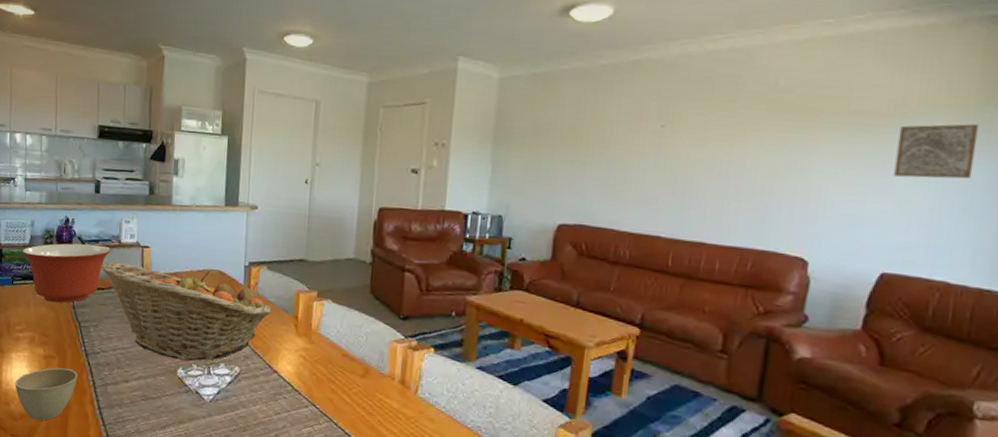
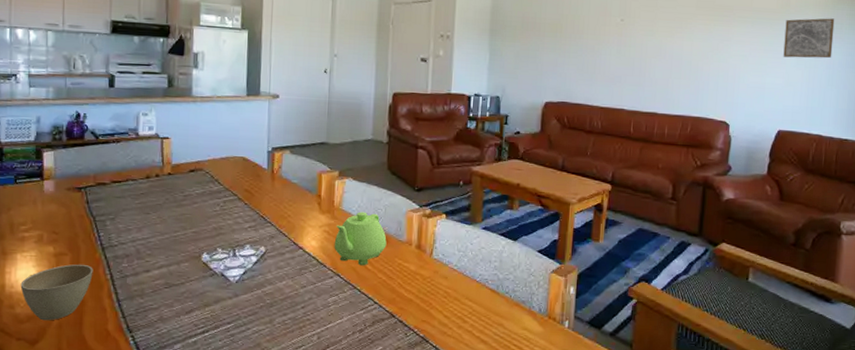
mixing bowl: present [22,243,111,303] -> none [27,138,128,199]
fruit basket: present [101,261,271,361] -> none [117,154,295,246]
teapot: none [310,337,367,398] -> present [334,211,387,266]

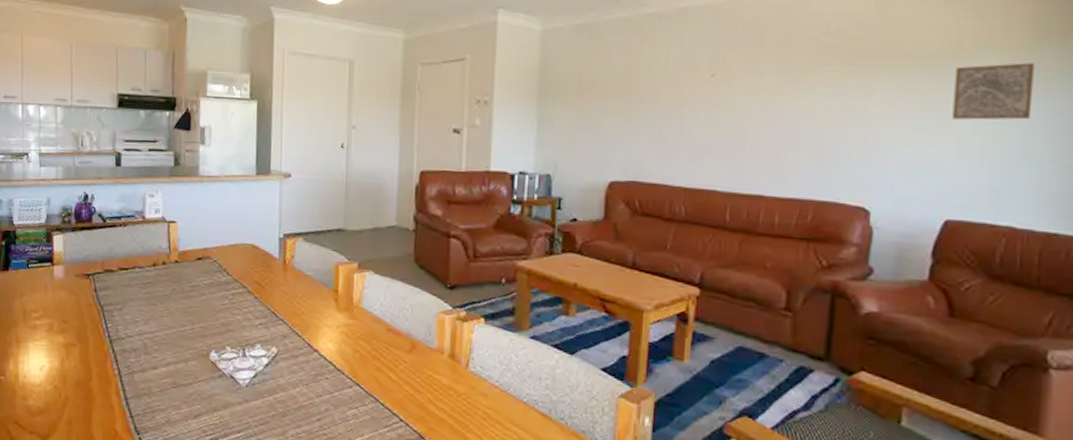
cup: present [20,264,93,321] -> none [32,356,101,416]
teapot: present [334,211,387,266] -> none [353,311,414,376]

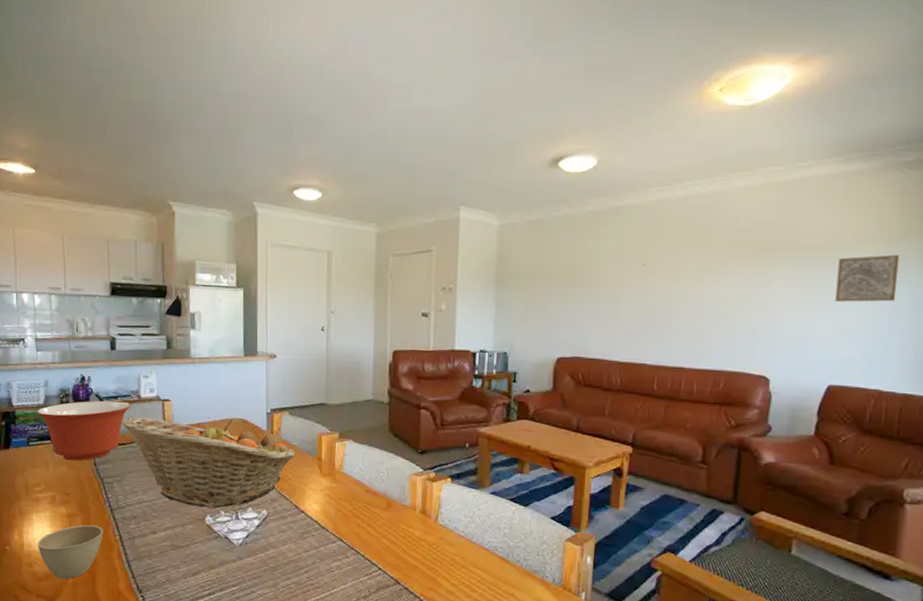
cup: none [32,356,101,416] -> present [37,525,103,579]
mixing bowl: none [38,221,135,286] -> present [37,400,131,461]
fruit basket: none [124,239,309,343] -> present [121,416,295,508]

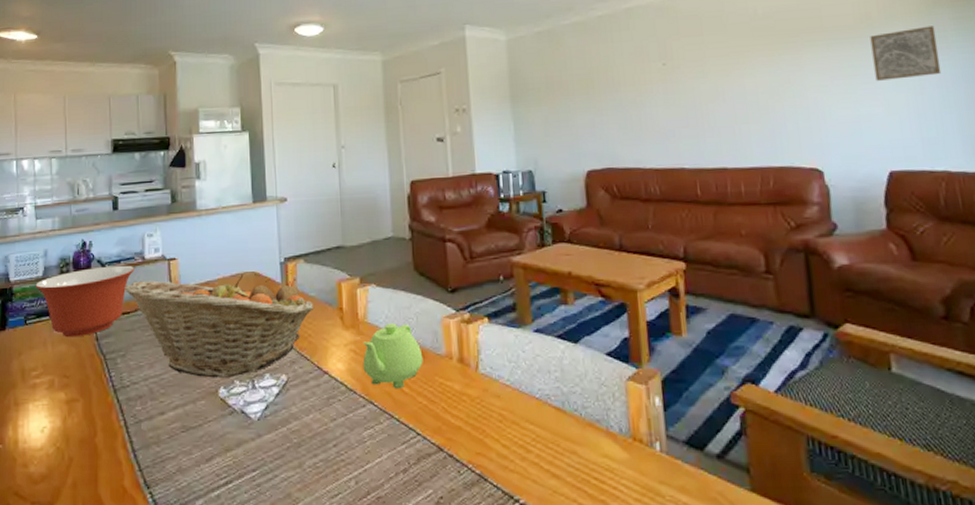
cup: present [37,525,103,579] -> none [33,411,106,480]
teapot: none [336,475,390,531] -> present [363,323,423,389]

